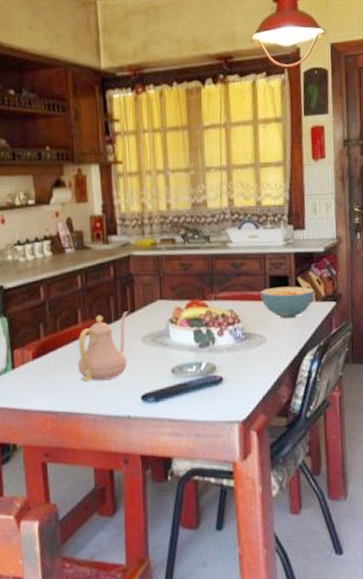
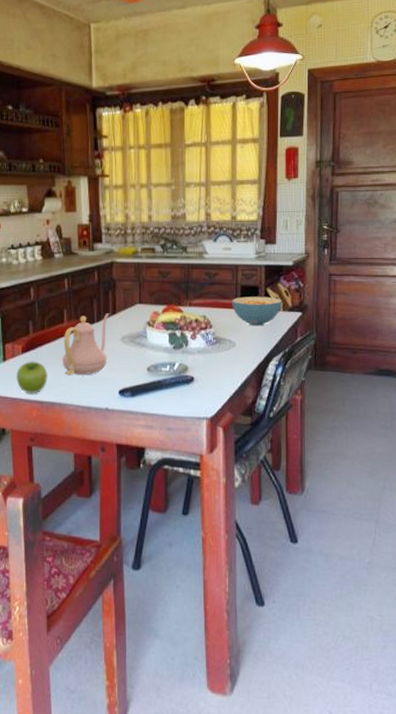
fruit: none [26,367,62,404] -> present [15,361,48,394]

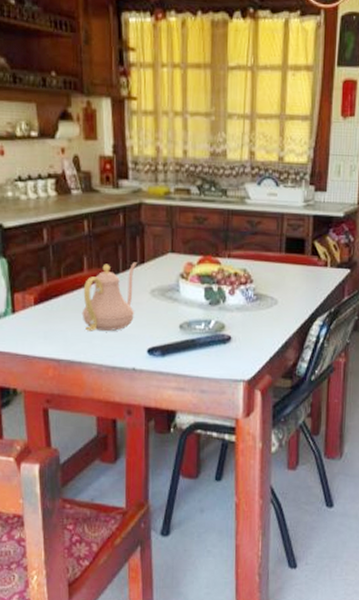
fruit: present [15,361,48,394] -> none [27,314,65,351]
cereal bowl: present [232,296,283,326] -> none [275,249,331,283]

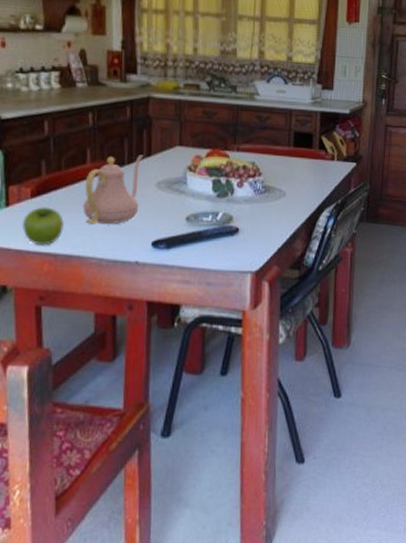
fruit: none [27,314,65,351] -> present [21,207,64,246]

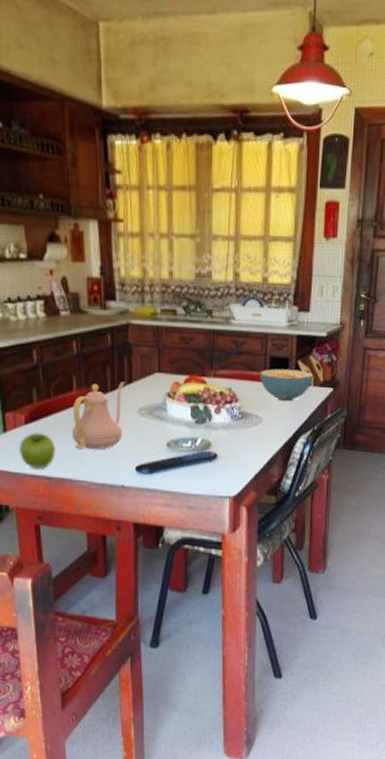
cereal bowl: none [284,143,337,176] -> present [260,369,314,402]

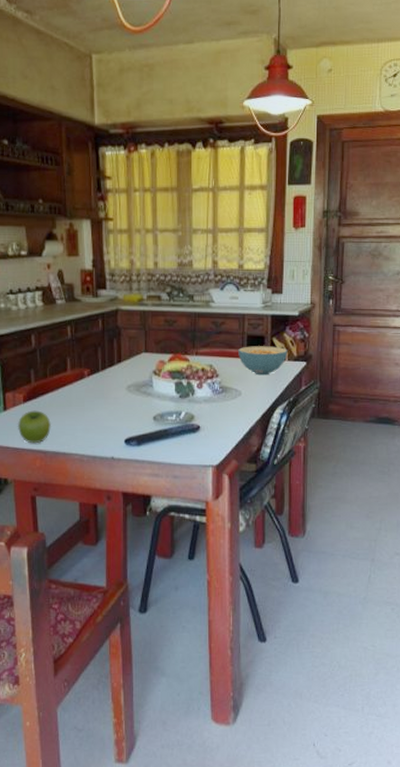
teapot: present [71,382,125,450] -> none [65,362,115,425]

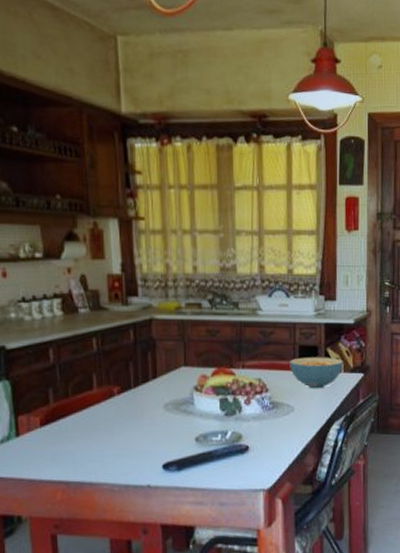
fruit: present [17,410,51,444] -> none [32,435,74,474]

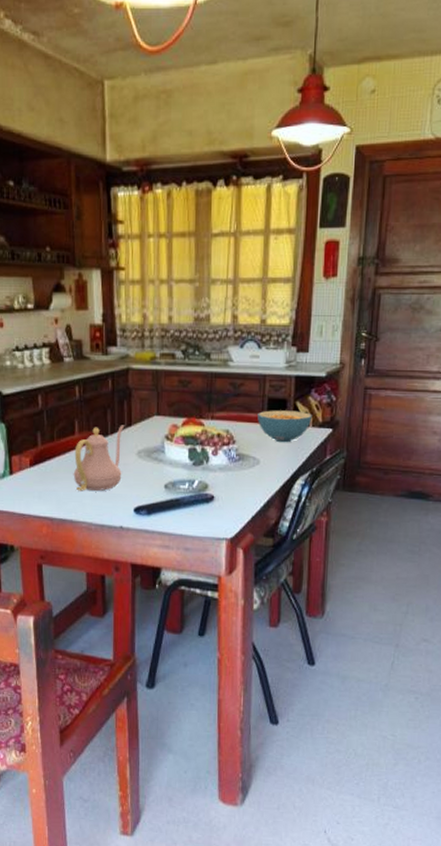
teapot: none [92,377,150,450] -> present [73,425,125,491]

